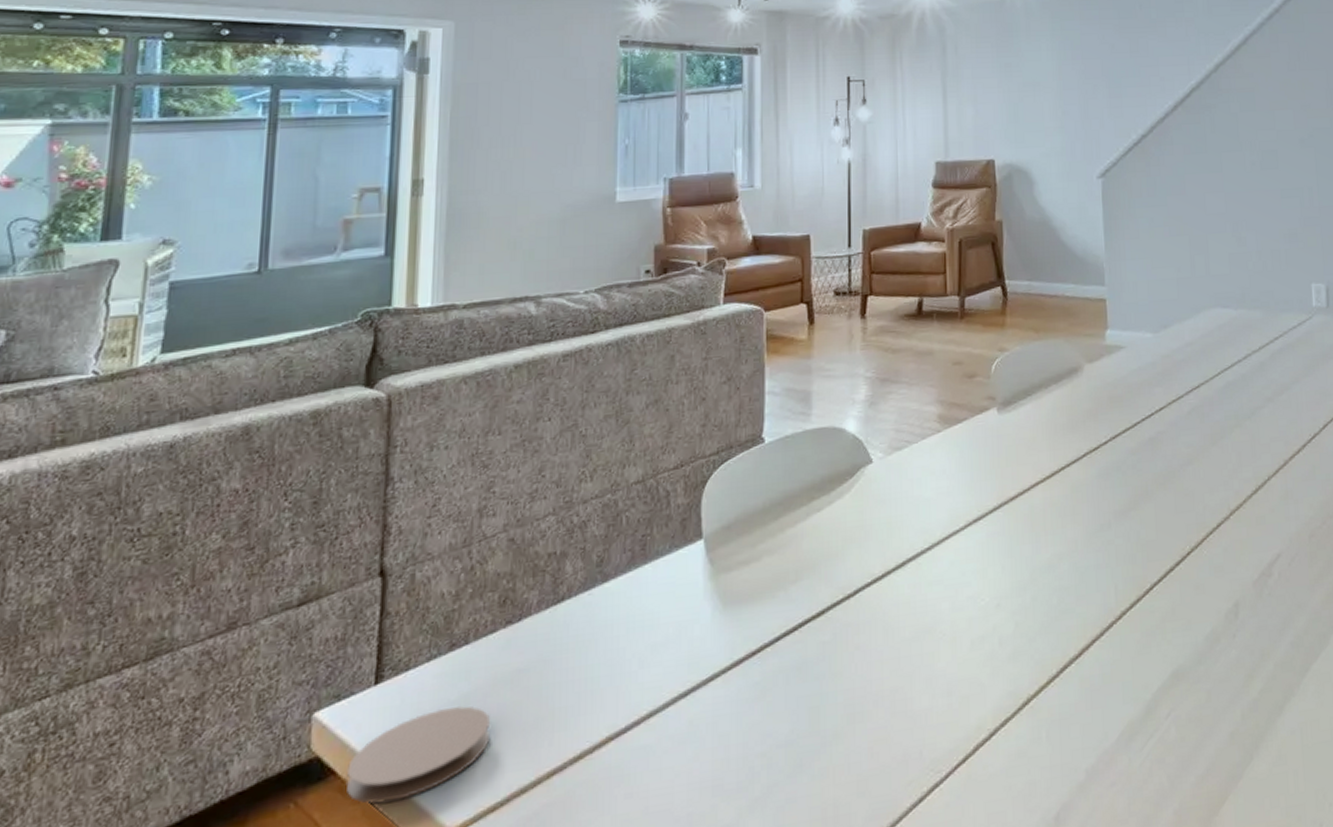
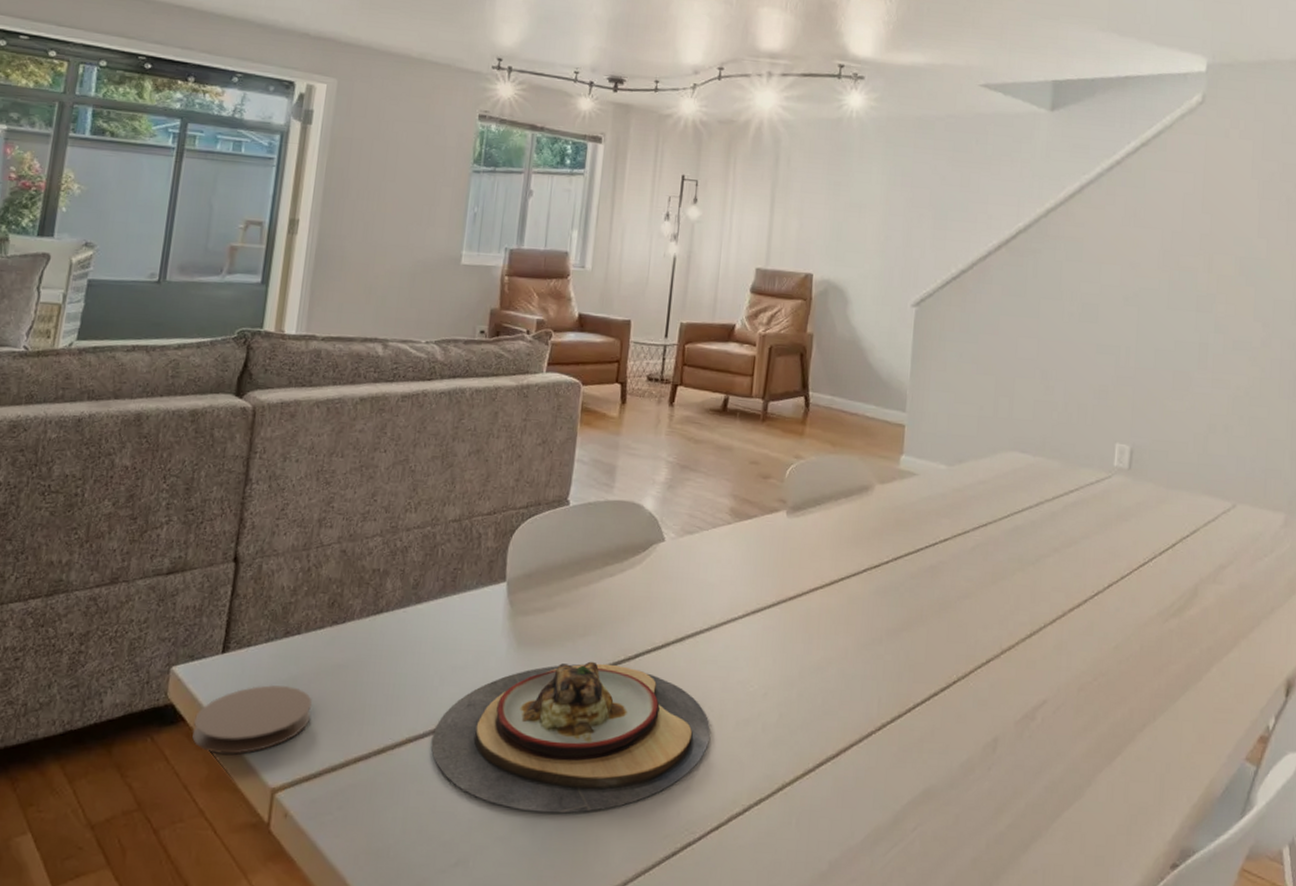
plate: none [636,606,945,790] -> present [431,661,710,813]

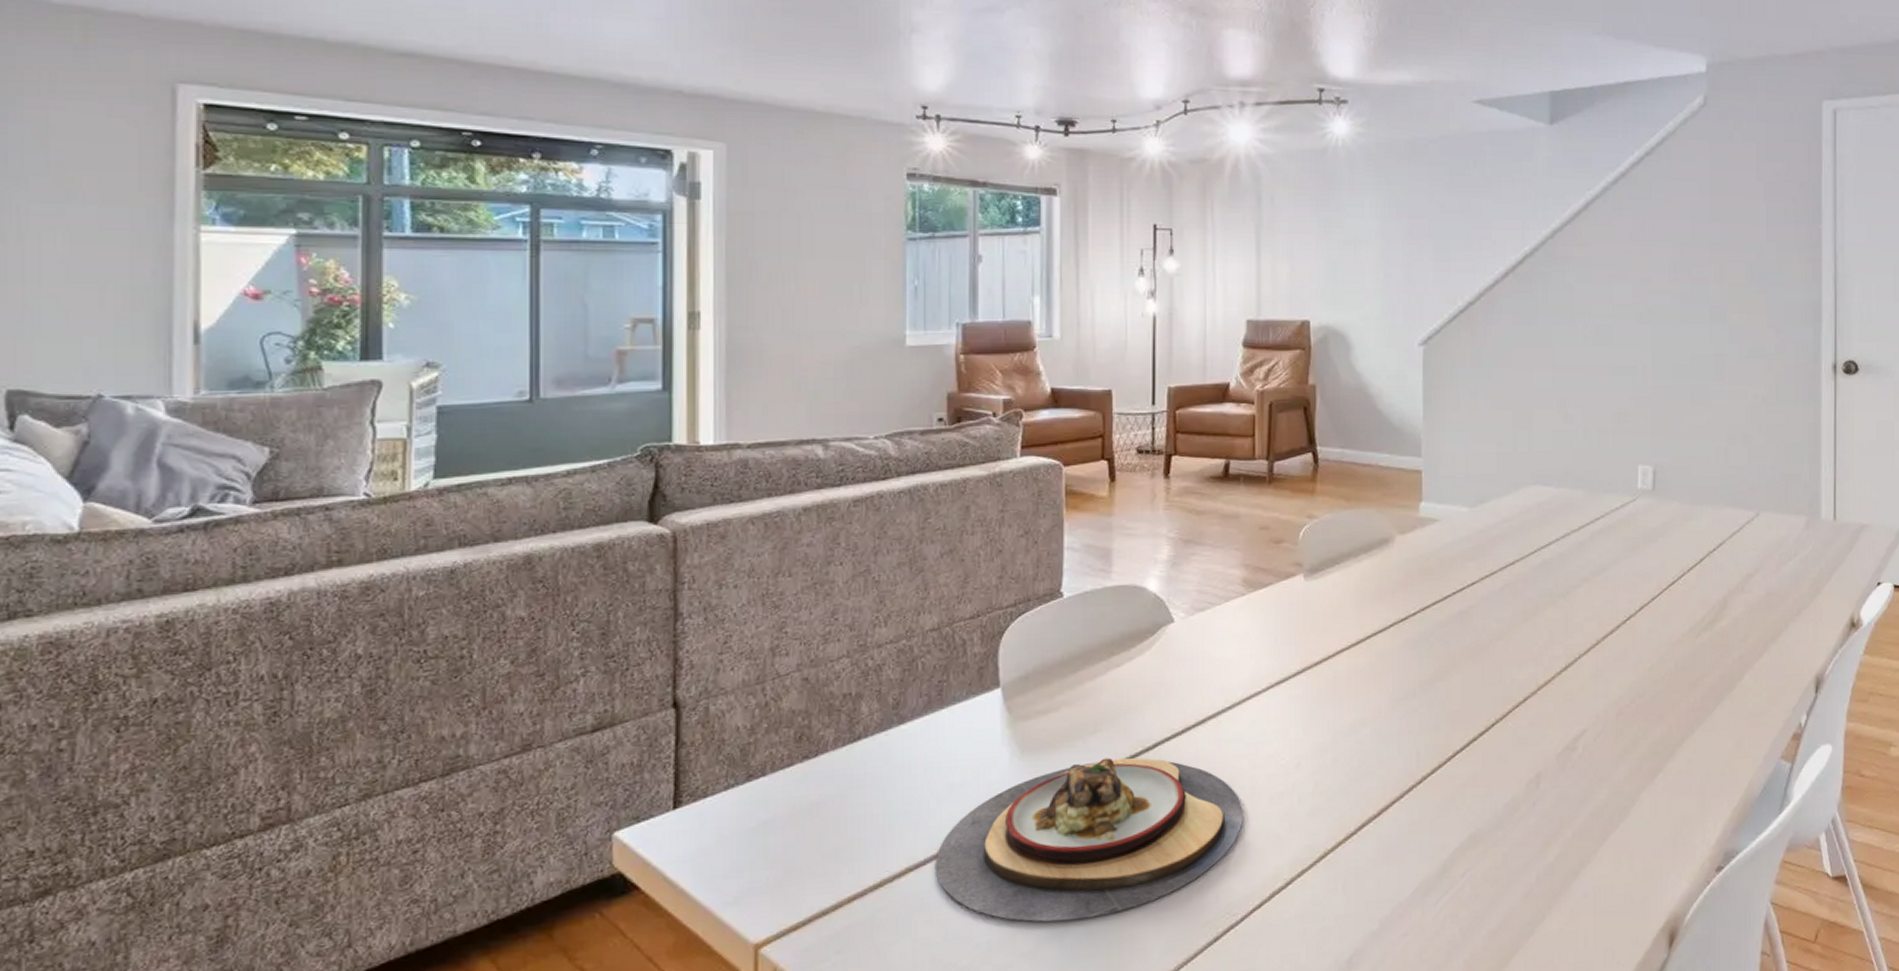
coaster: present [192,685,312,755] -> none [651,832,789,918]

